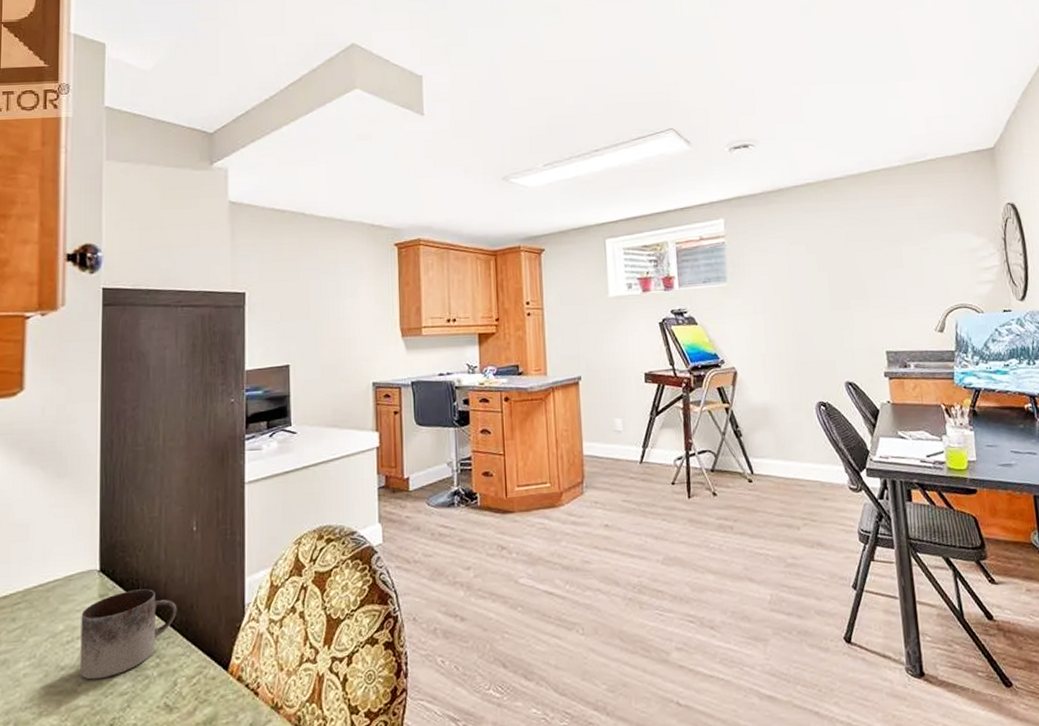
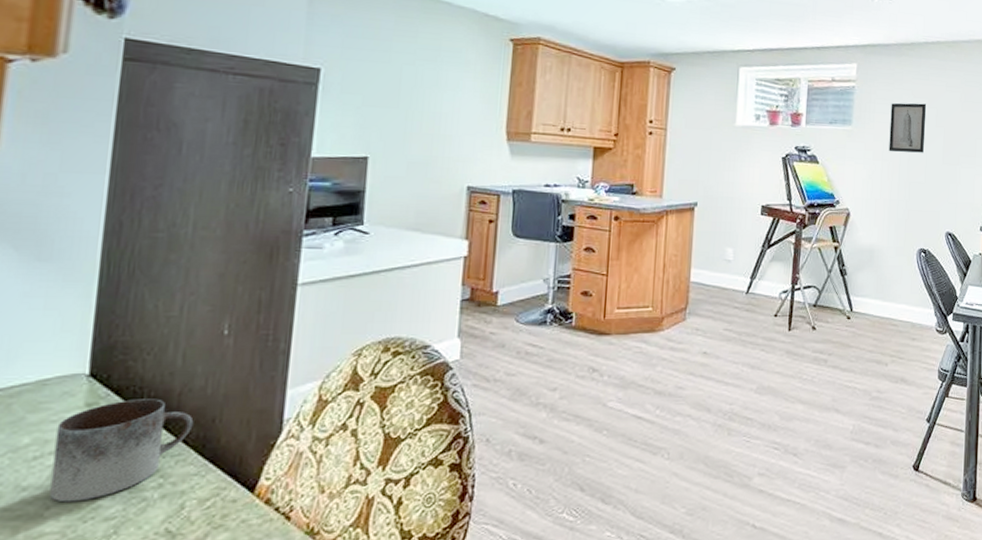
wall art: none [765,249,808,304] -> present [889,103,927,153]

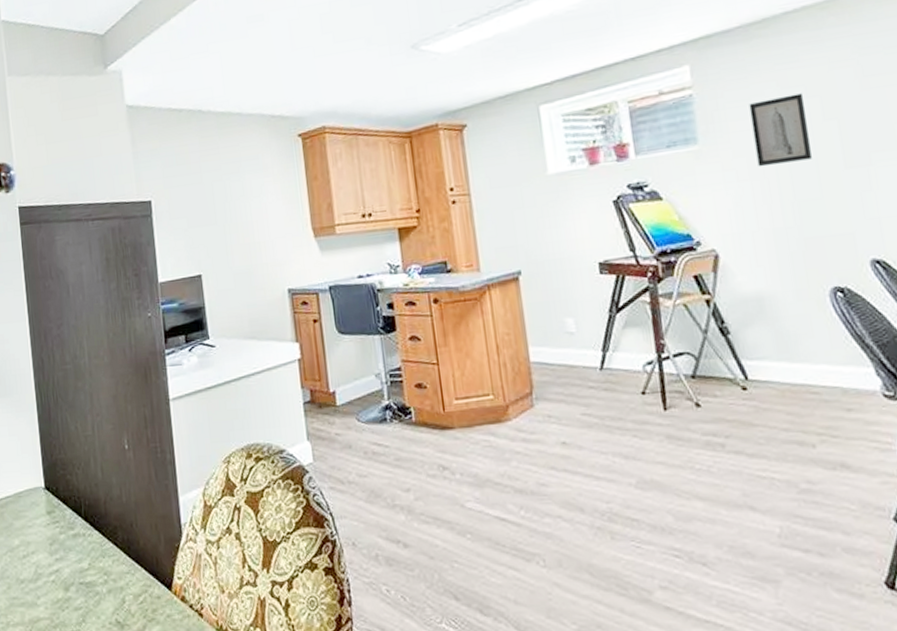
mug: present [49,398,194,503] -> none [33,507,119,594]

